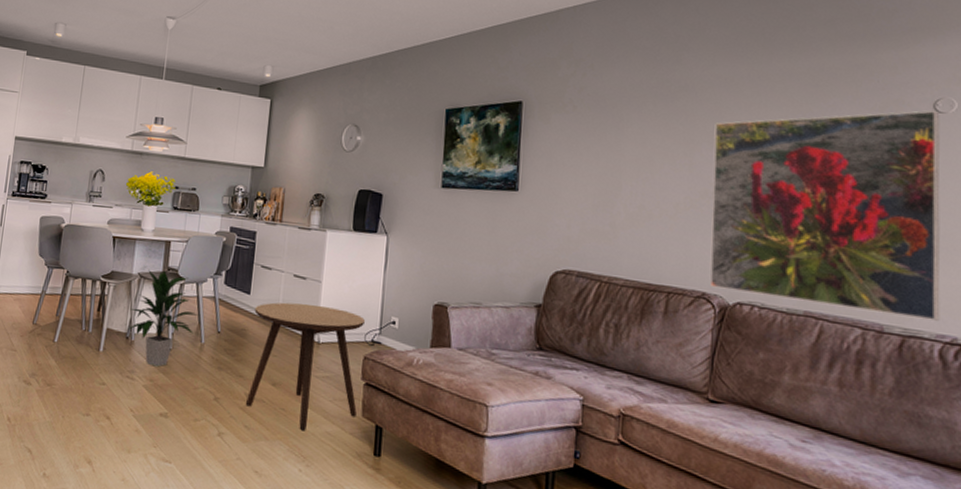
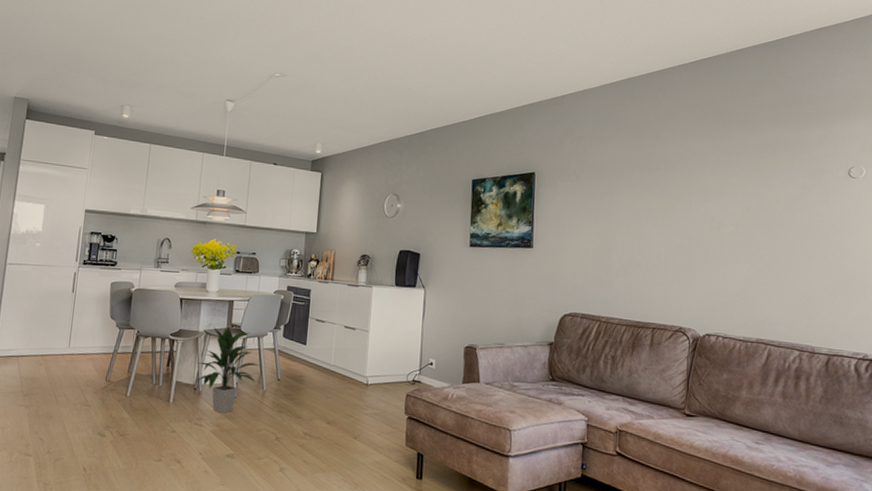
side table: present [246,302,365,431] -> none [304,350,407,462]
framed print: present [709,110,940,321] -> none [685,176,855,342]

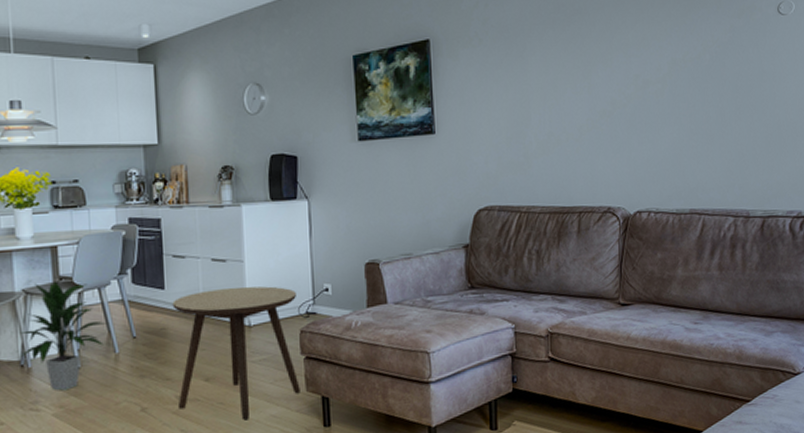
side table: none [304,350,407,462] -> present [172,286,300,420]

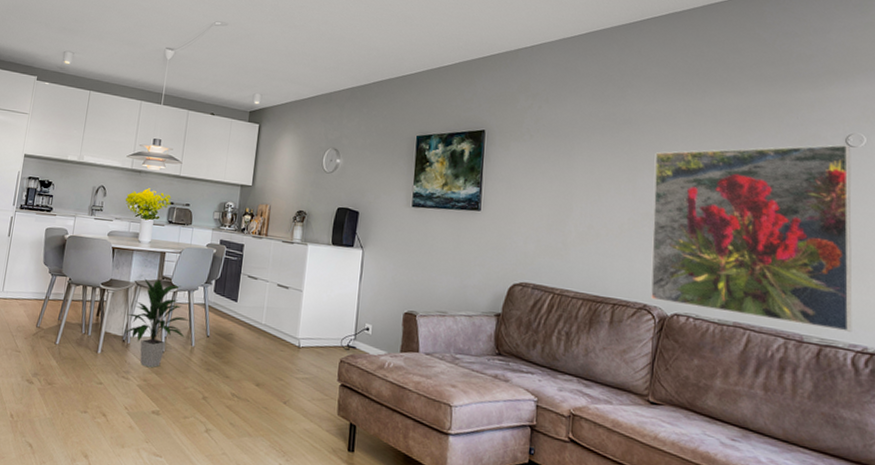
side table: present [172,286,300,420] -> none [232,309,341,428]
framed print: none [607,14,789,201] -> present [650,144,852,332]

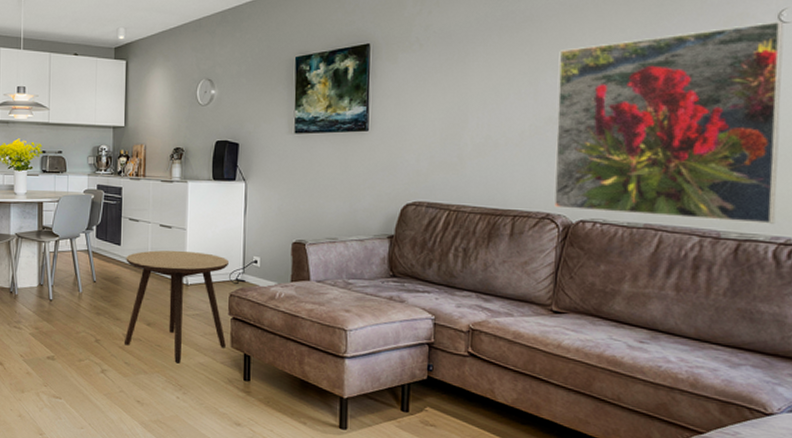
indoor plant: present [124,278,191,368] -> none [11,229,75,316]
side table: none [232,309,341,428] -> present [125,250,229,364]

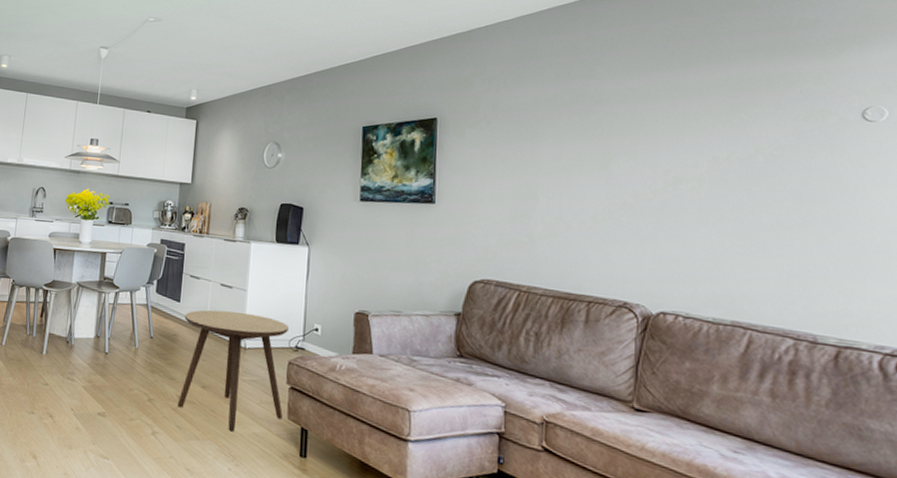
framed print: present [554,22,784,224] -> none [631,119,878,332]

